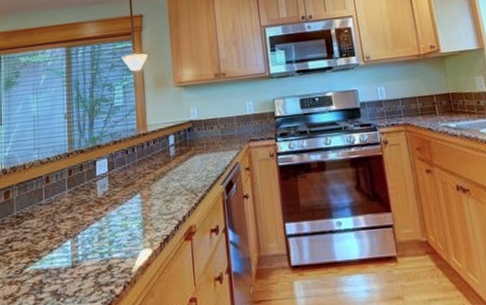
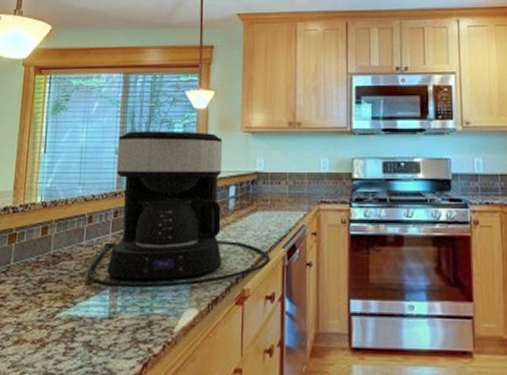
coffee maker: none [49,91,212,239] -> present [87,130,271,289]

